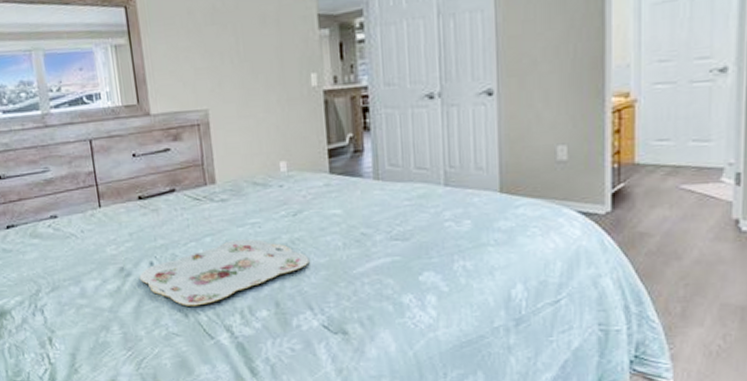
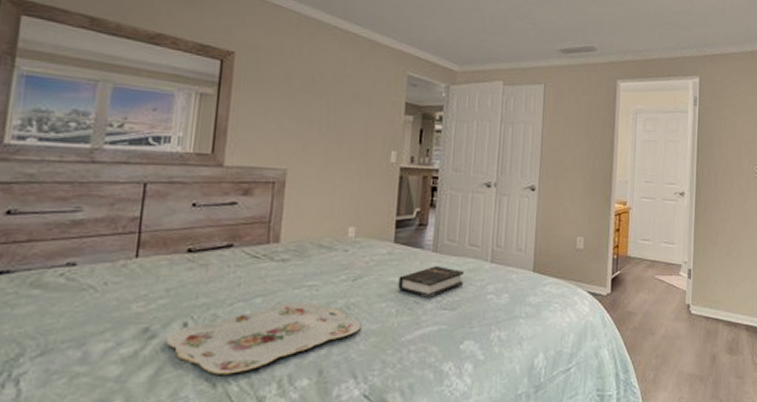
hardback book: none [340,194,414,230] -> present [398,266,464,299]

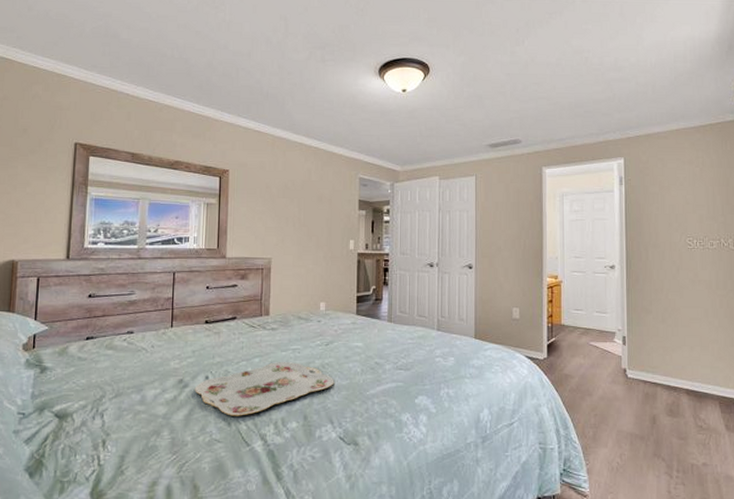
hardback book: present [398,266,464,299] -> none [362,334,414,361]

